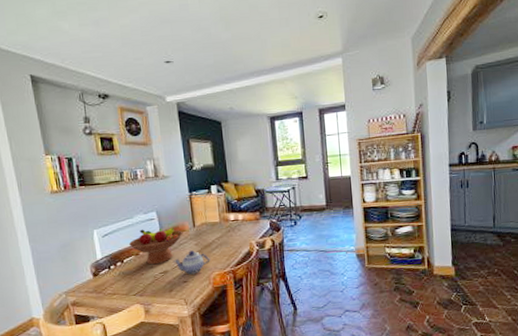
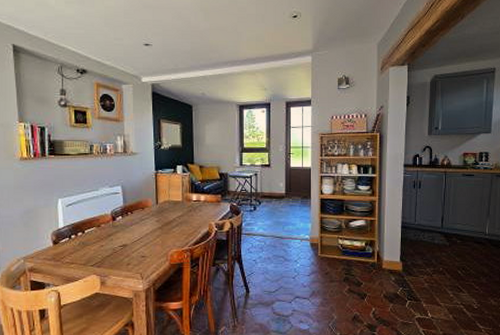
fruit bowl: present [129,228,183,265] -> none [92,202,146,238]
teapot: present [173,250,211,275] -> none [134,226,170,250]

